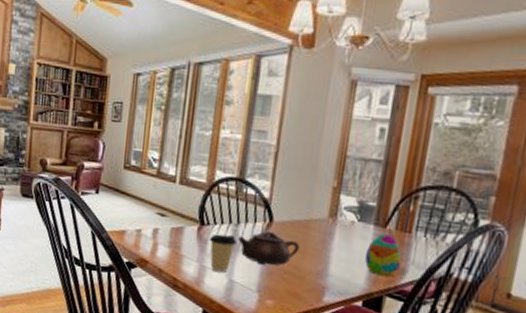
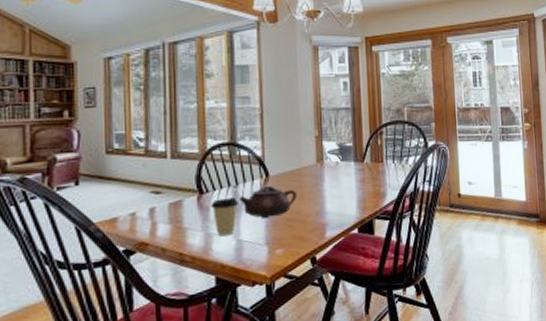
decorative egg: present [364,233,402,277] -> none [352,167,381,203]

